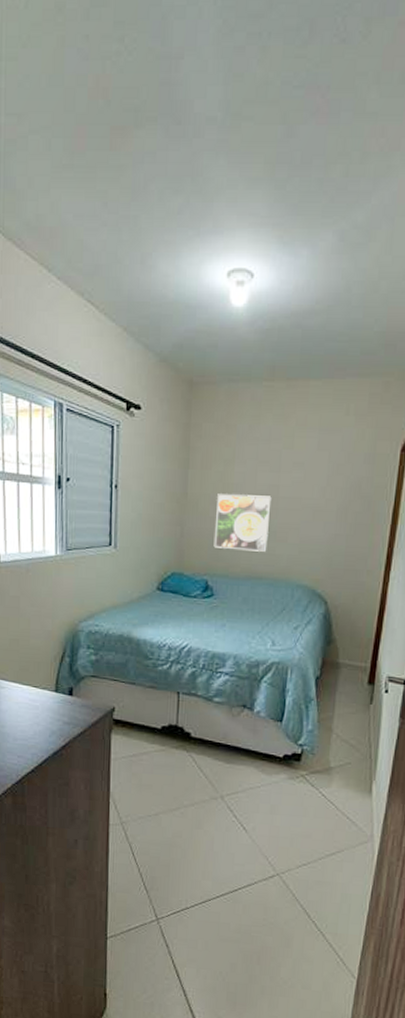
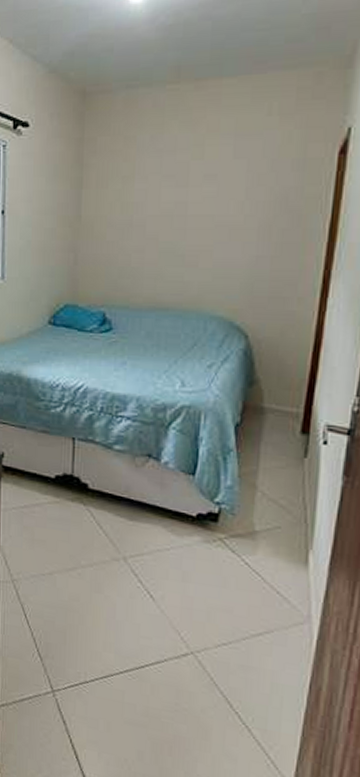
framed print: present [213,494,272,552] -> none [111,215,179,279]

